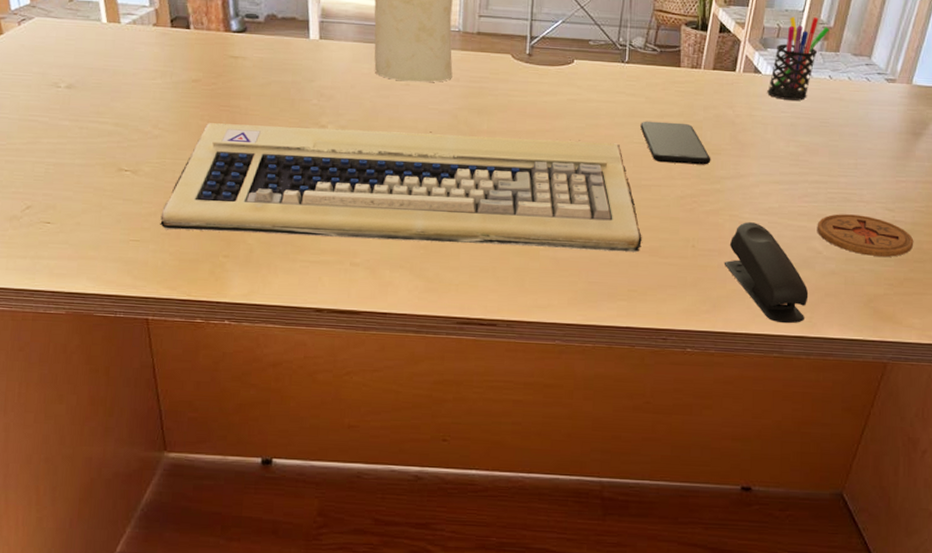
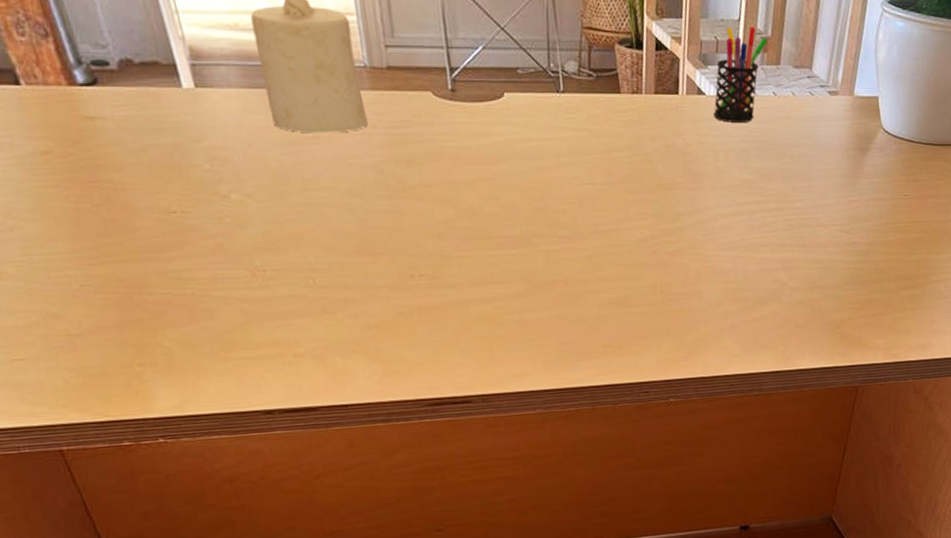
computer keyboard: present [160,121,643,253] -> none [44,186,610,342]
smartphone: present [640,121,711,165] -> none [587,157,667,204]
stapler: present [725,222,809,324] -> none [695,259,780,361]
coaster: present [817,214,914,257] -> none [779,240,871,282]

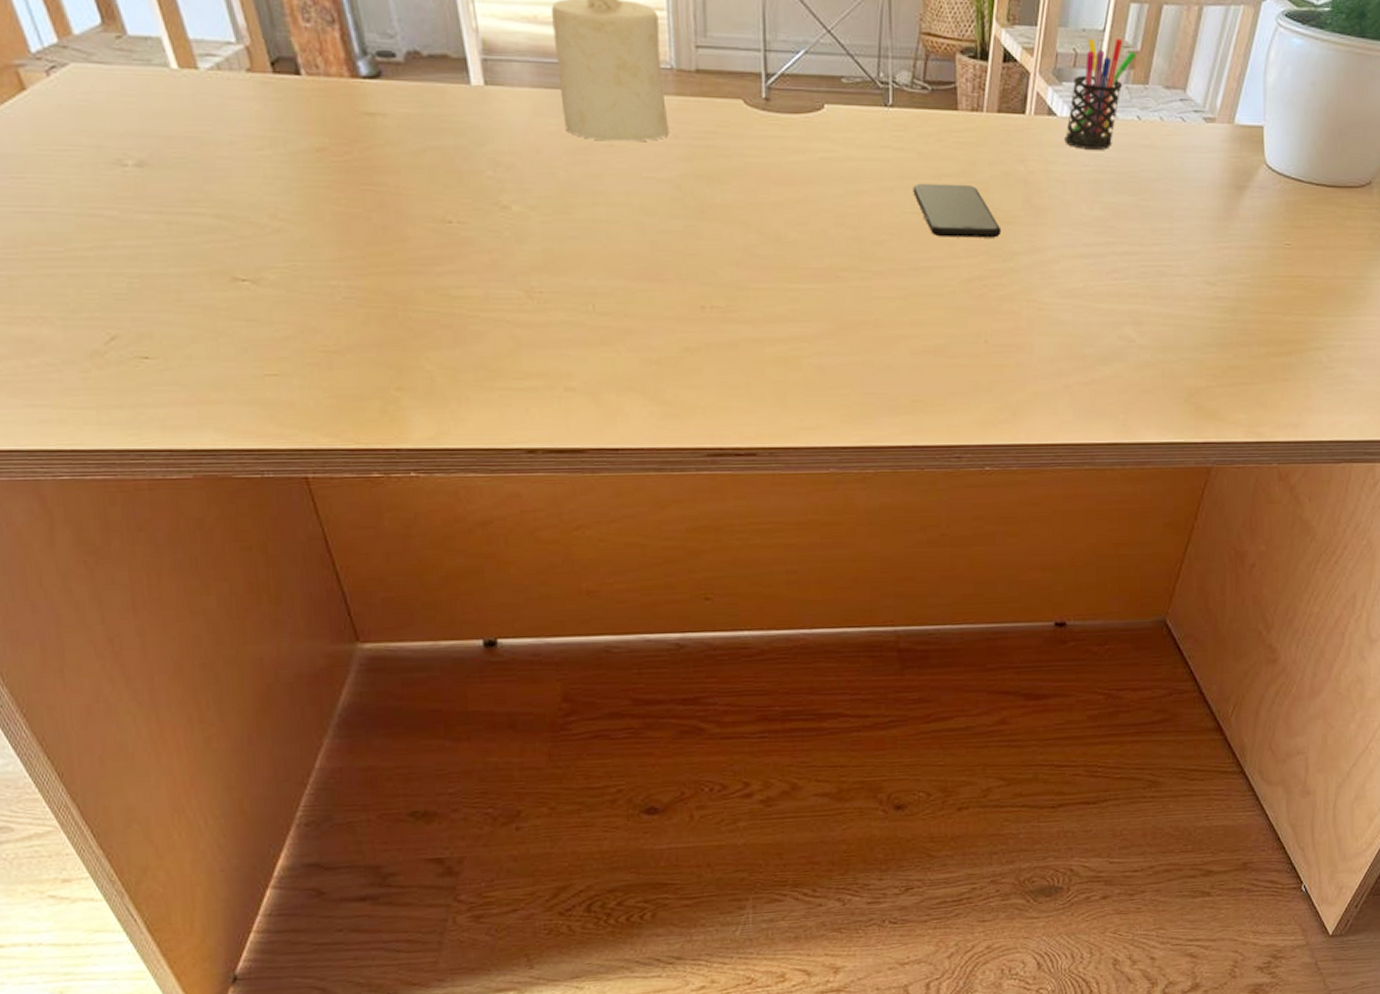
smartphone: none [587,157,667,204] -> present [913,183,1002,238]

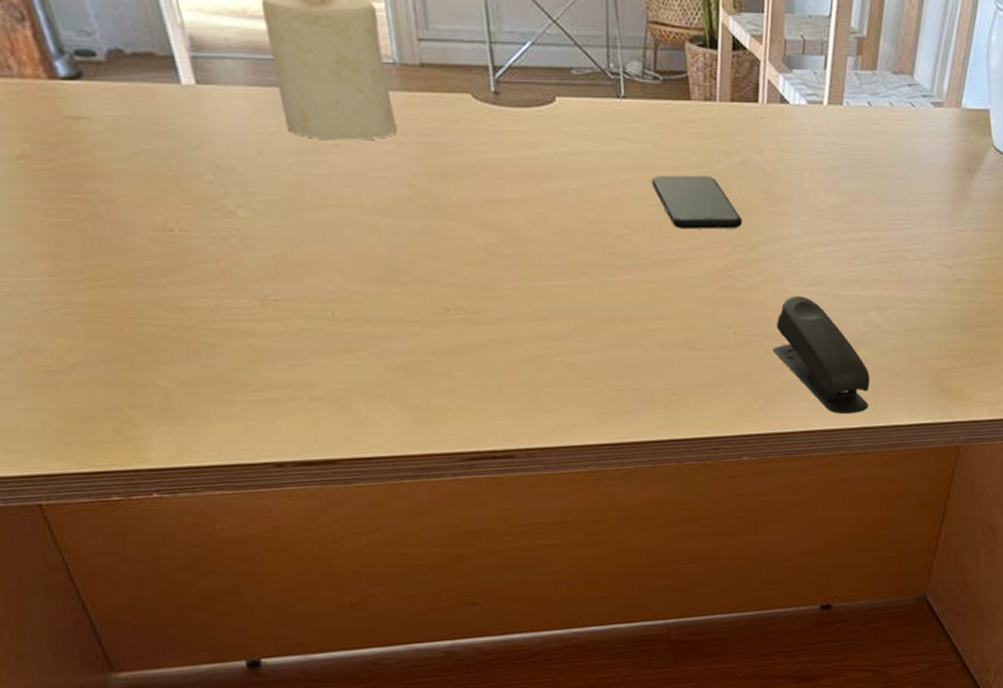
stapler: none [1024,308,1122,429] -> present [773,296,871,415]
pen holder: present [1064,38,1136,150] -> none [798,24,863,137]

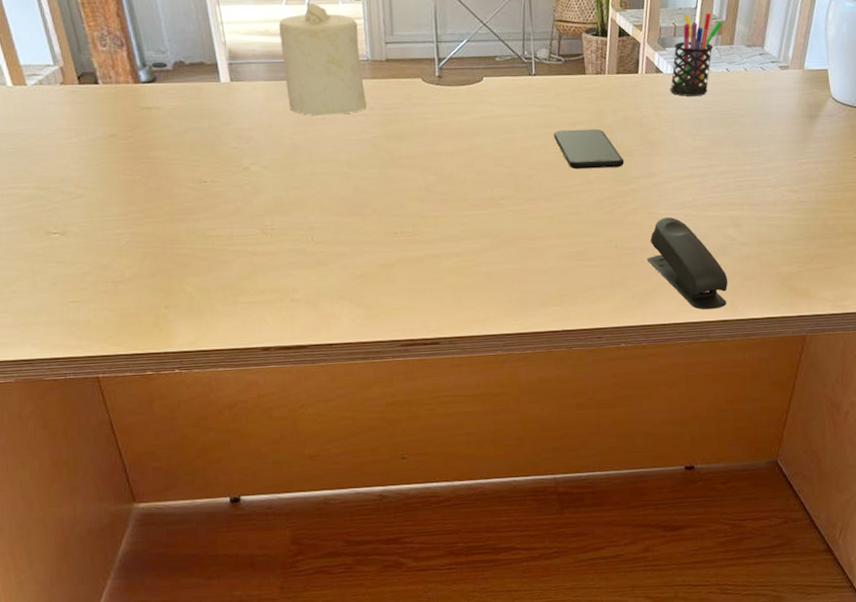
pen holder: none [798,24,863,137] -> present [670,13,722,96]

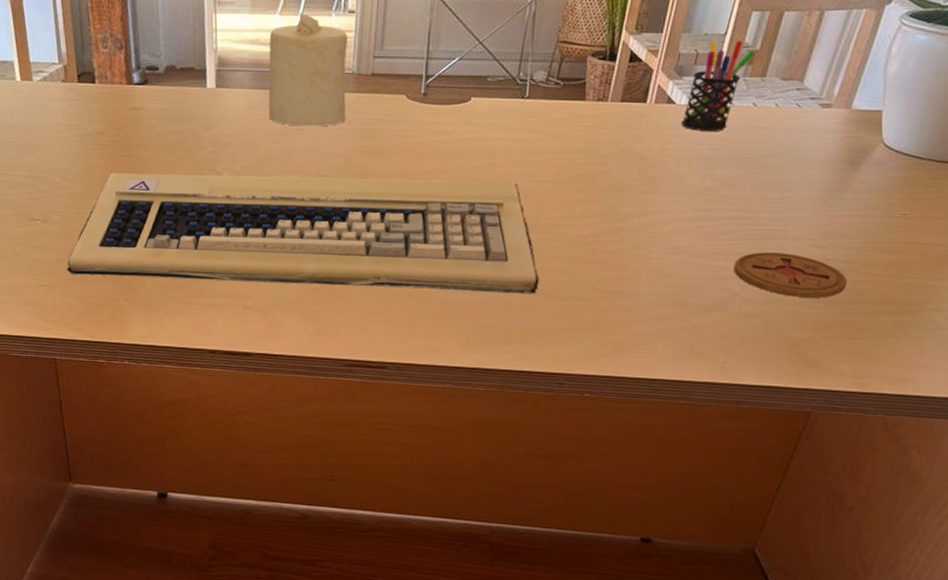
computer keyboard: none [96,155,569,288] -> present [67,171,540,295]
smartphone: present [554,128,625,169] -> none [540,158,617,203]
stapler: present [647,217,728,310] -> none [629,262,722,369]
coaster: none [729,199,820,237] -> present [733,252,847,298]

